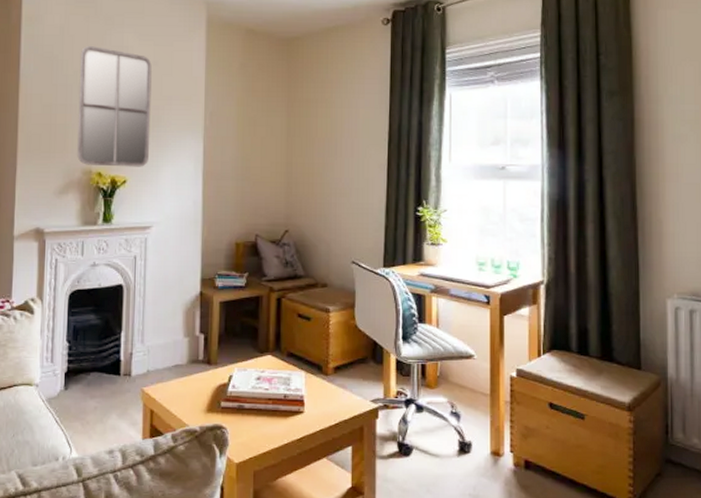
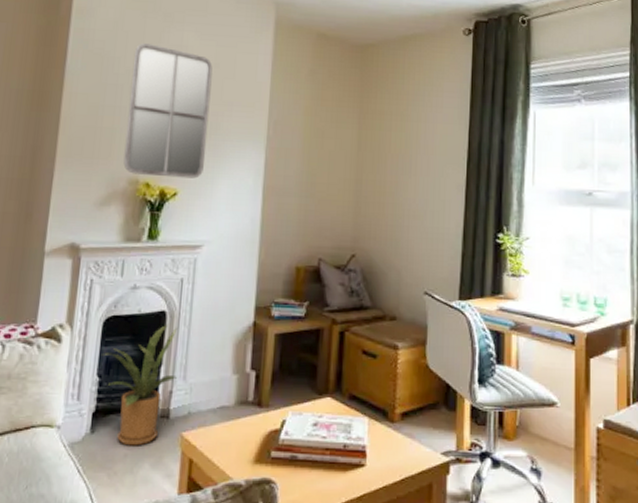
house plant: none [70,295,135,400] -> present [102,323,178,446]

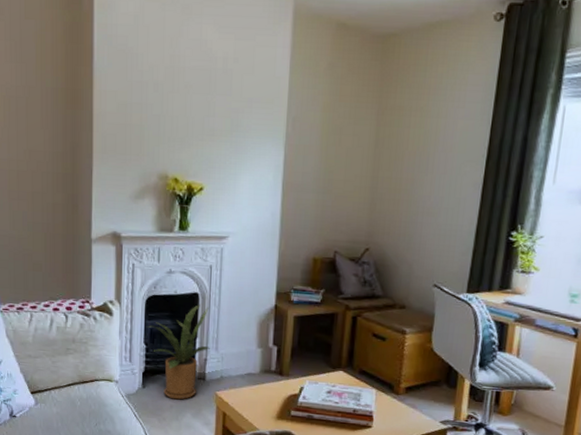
home mirror: present [123,42,213,179] -> none [153,37,232,175]

